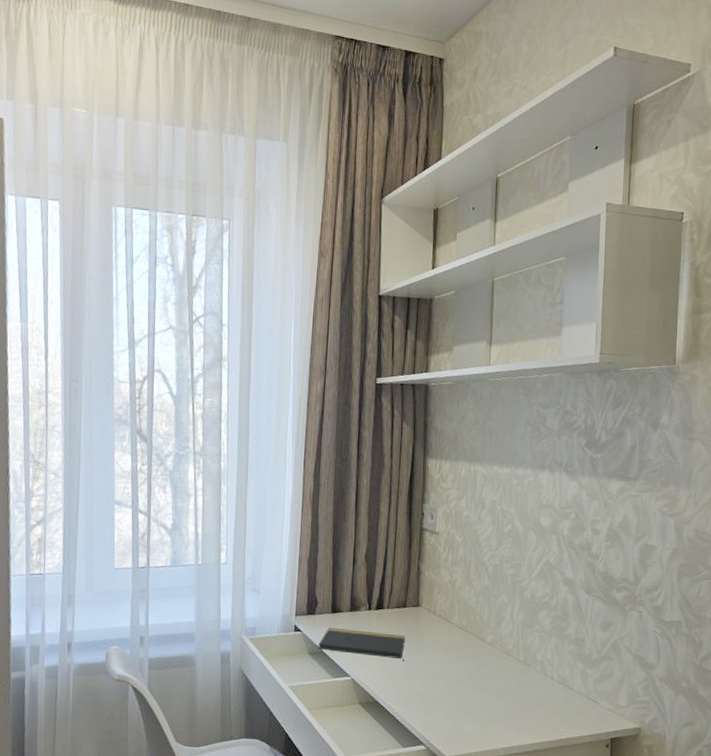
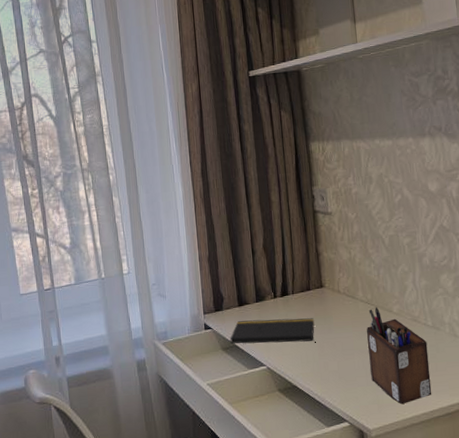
desk organizer: none [455,634,516,736] -> present [367,307,432,405]

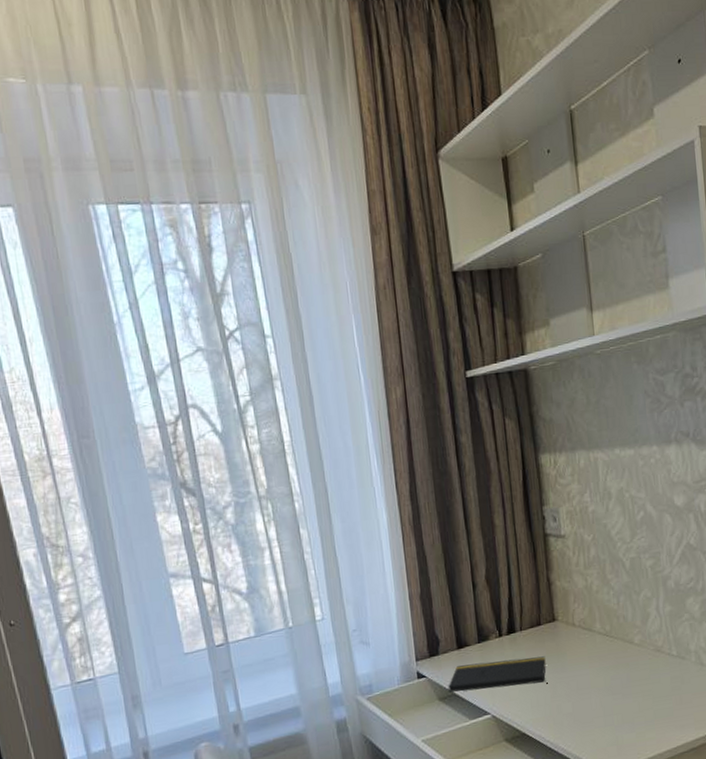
desk organizer: present [367,307,432,405] -> none [605,639,676,744]

